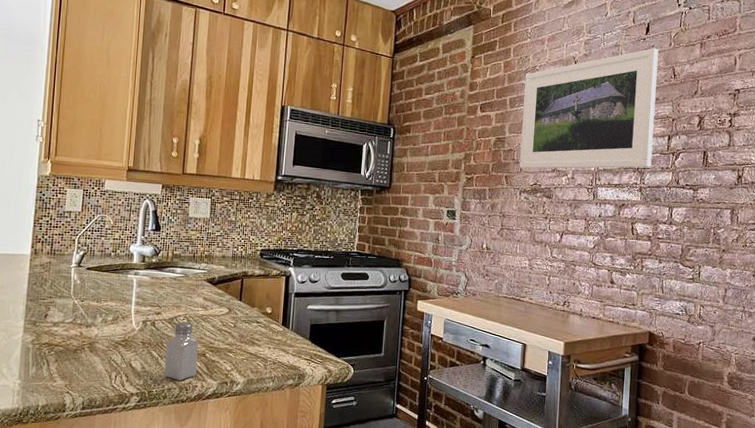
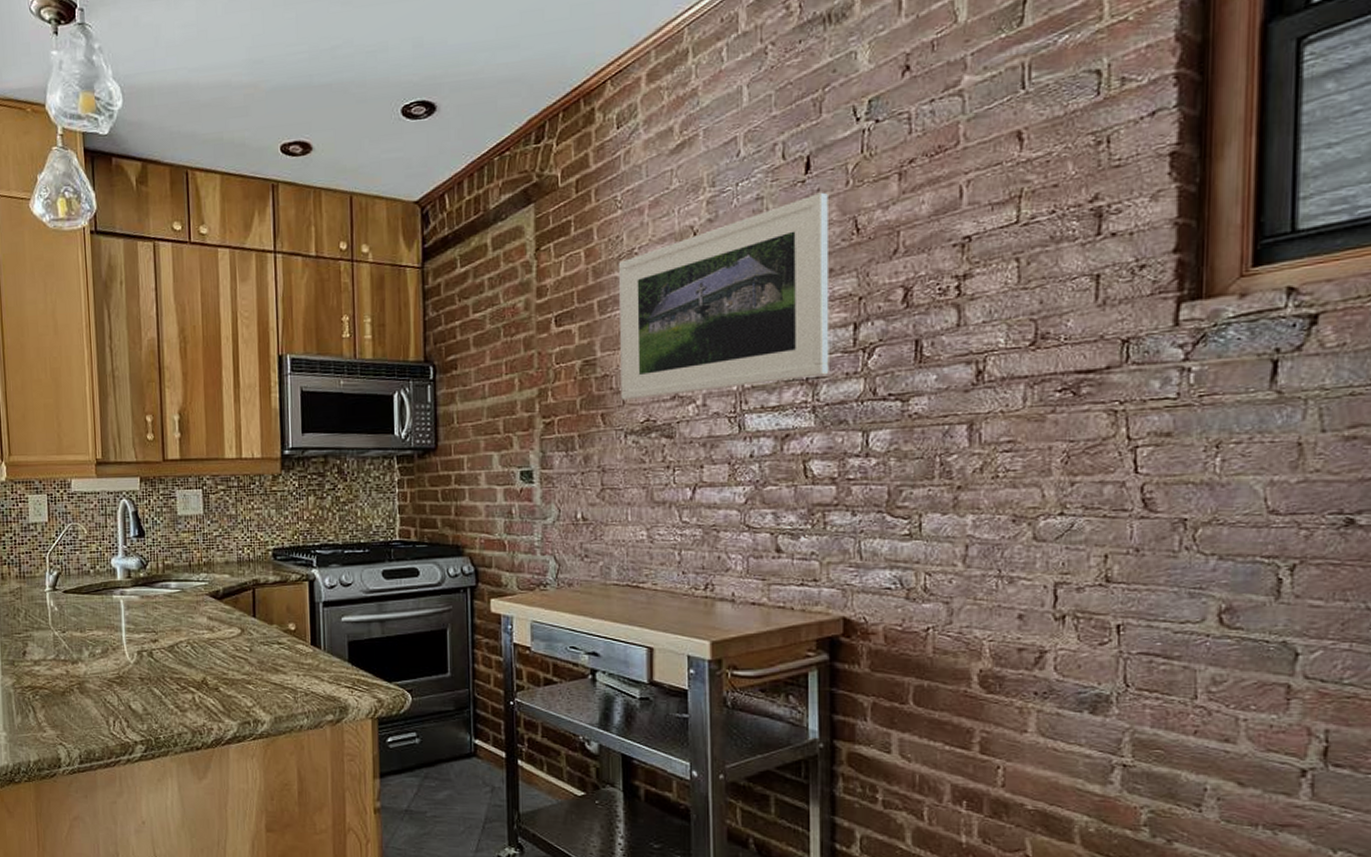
saltshaker: present [164,322,199,380] -> none [169,649,210,723]

